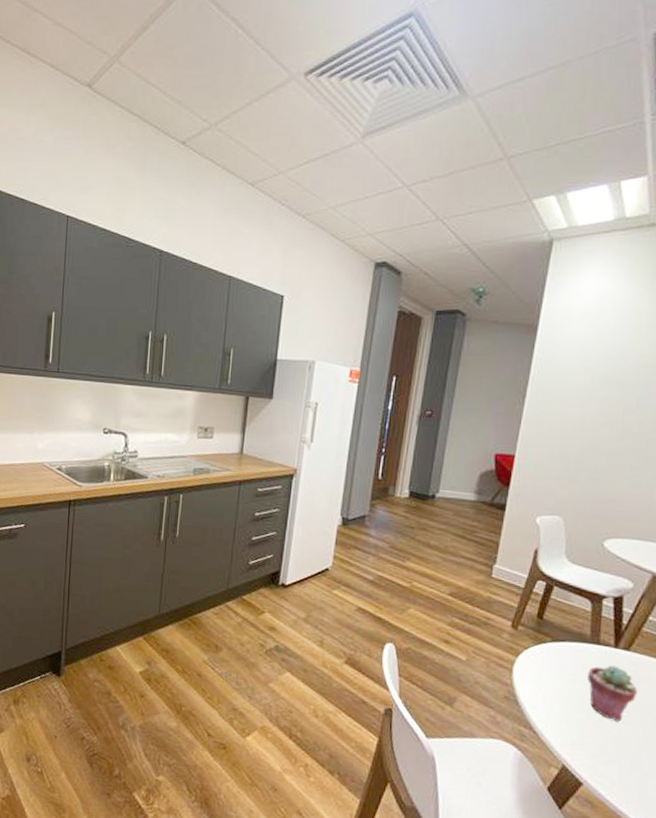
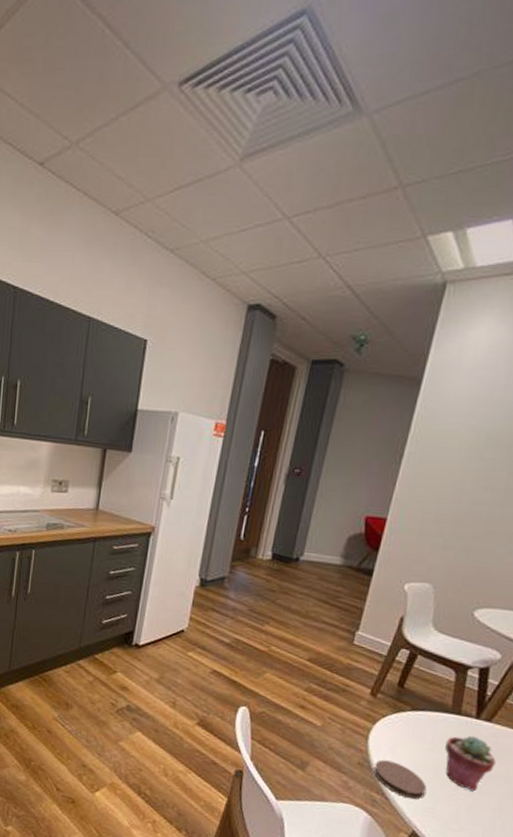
coaster: none [520,692,574,733] -> present [373,759,427,800]

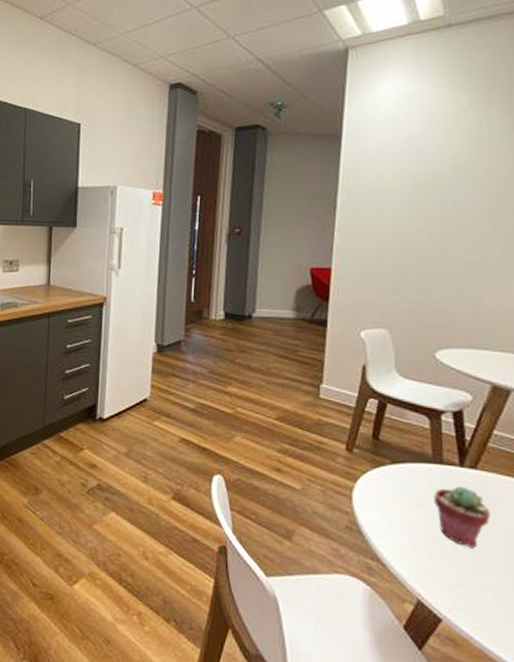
coaster: present [373,759,427,800] -> none [364,521,424,564]

